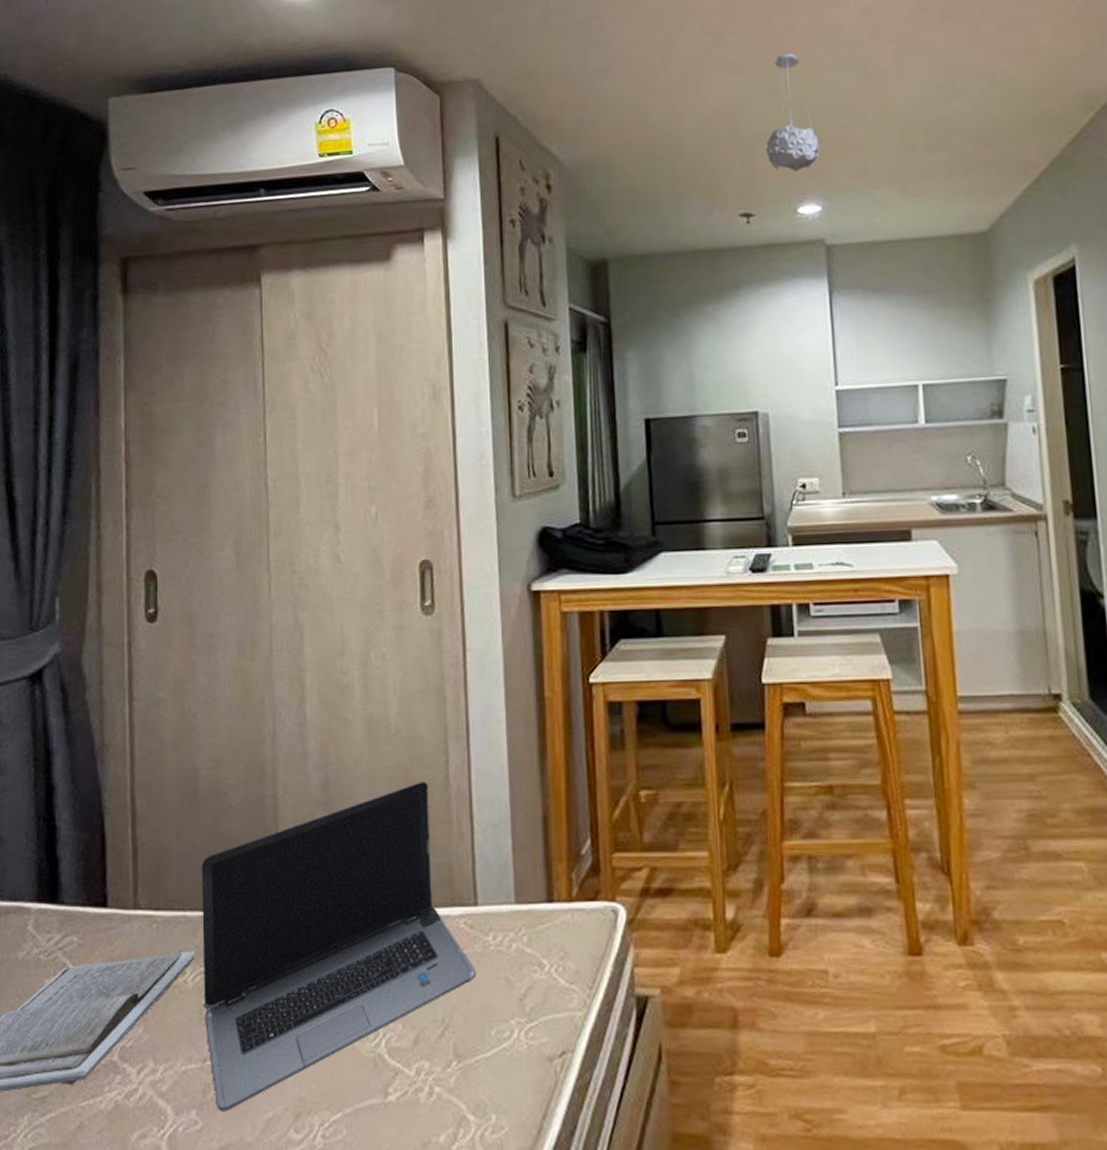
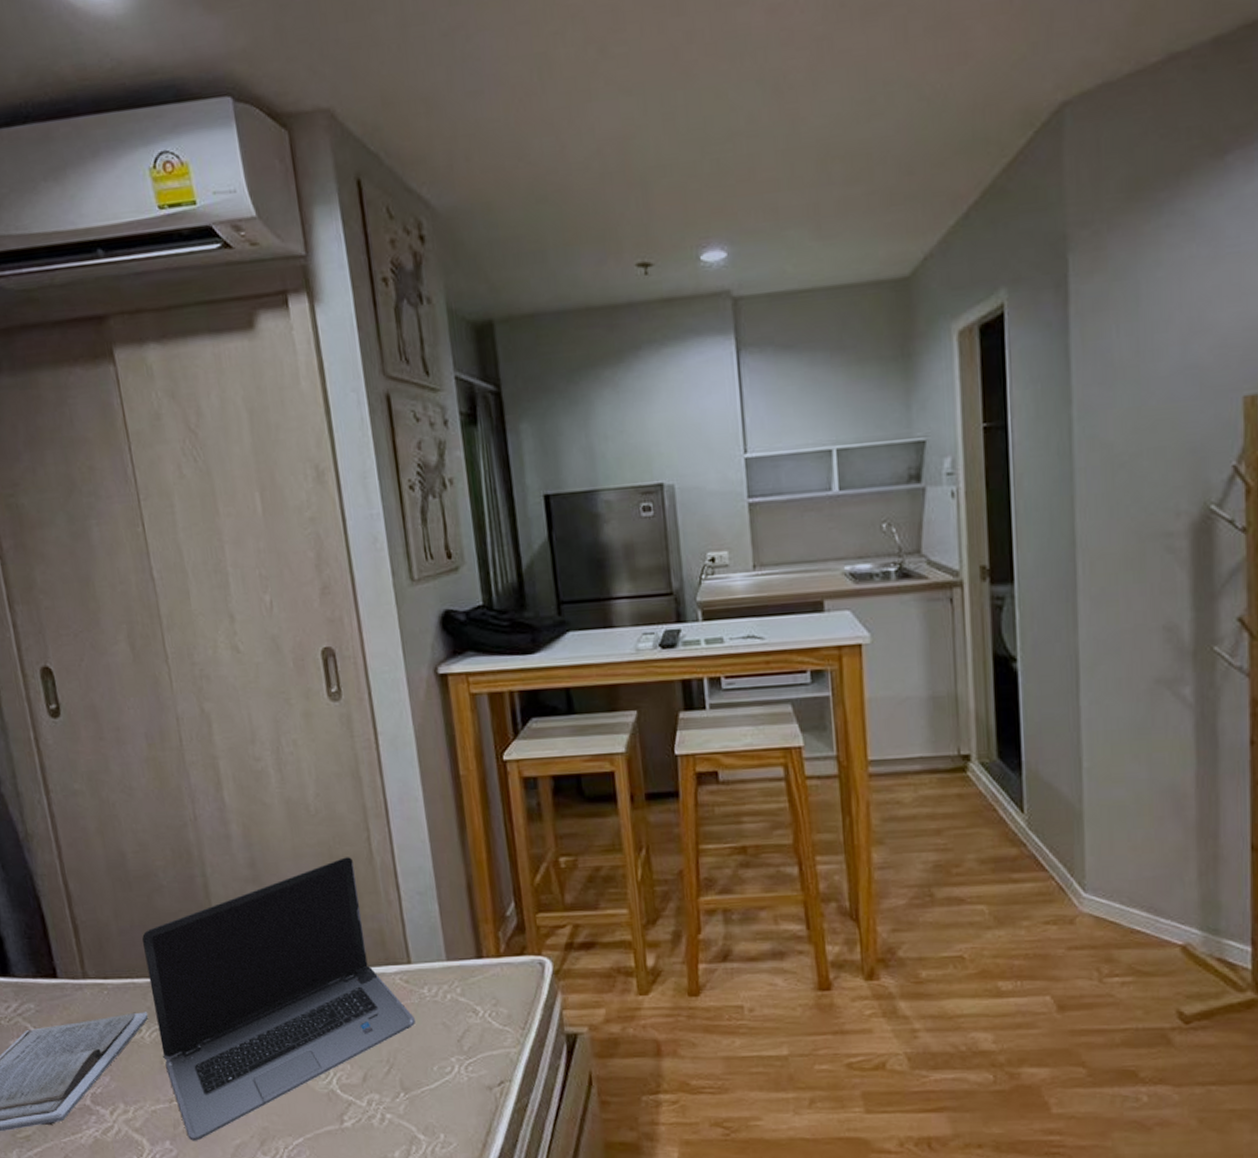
pendant light: present [766,54,820,171] -> none [663,67,724,212]

